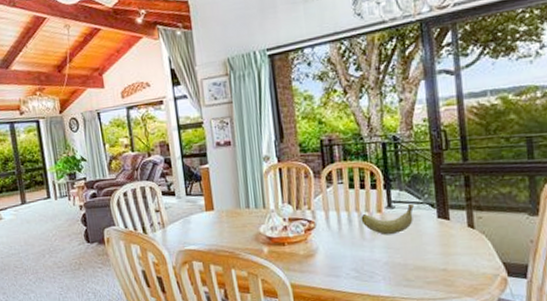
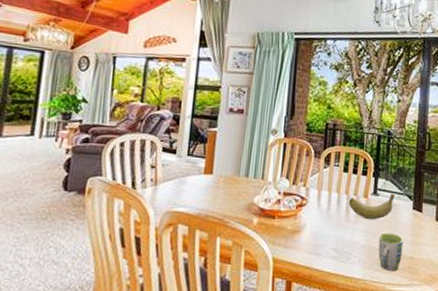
mug: none [403,246,433,287] -> present [378,232,403,272]

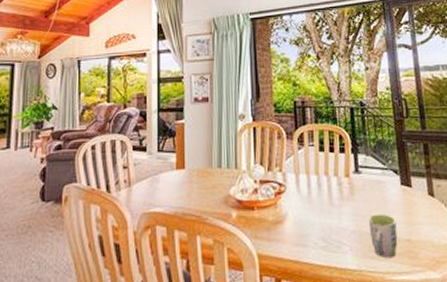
banana: present [348,193,396,220] -> none [329,169,380,202]

